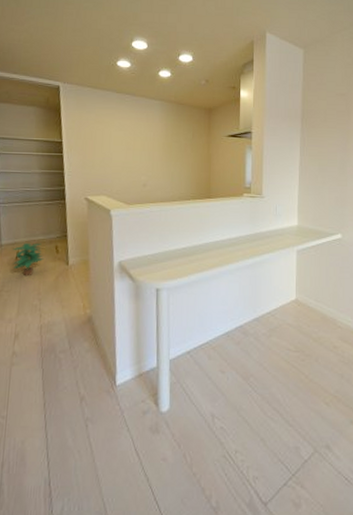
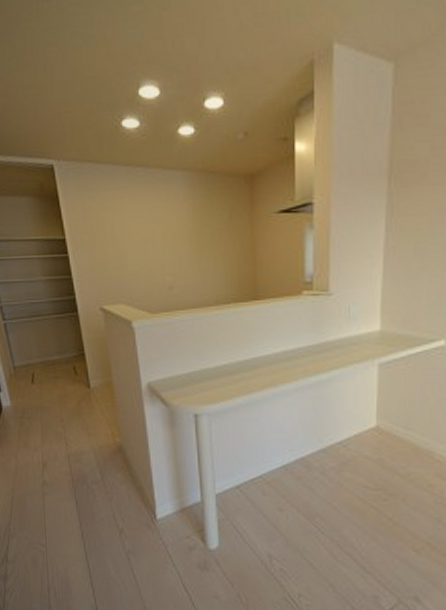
potted plant: present [13,242,43,277] -> none [27,363,61,402]

